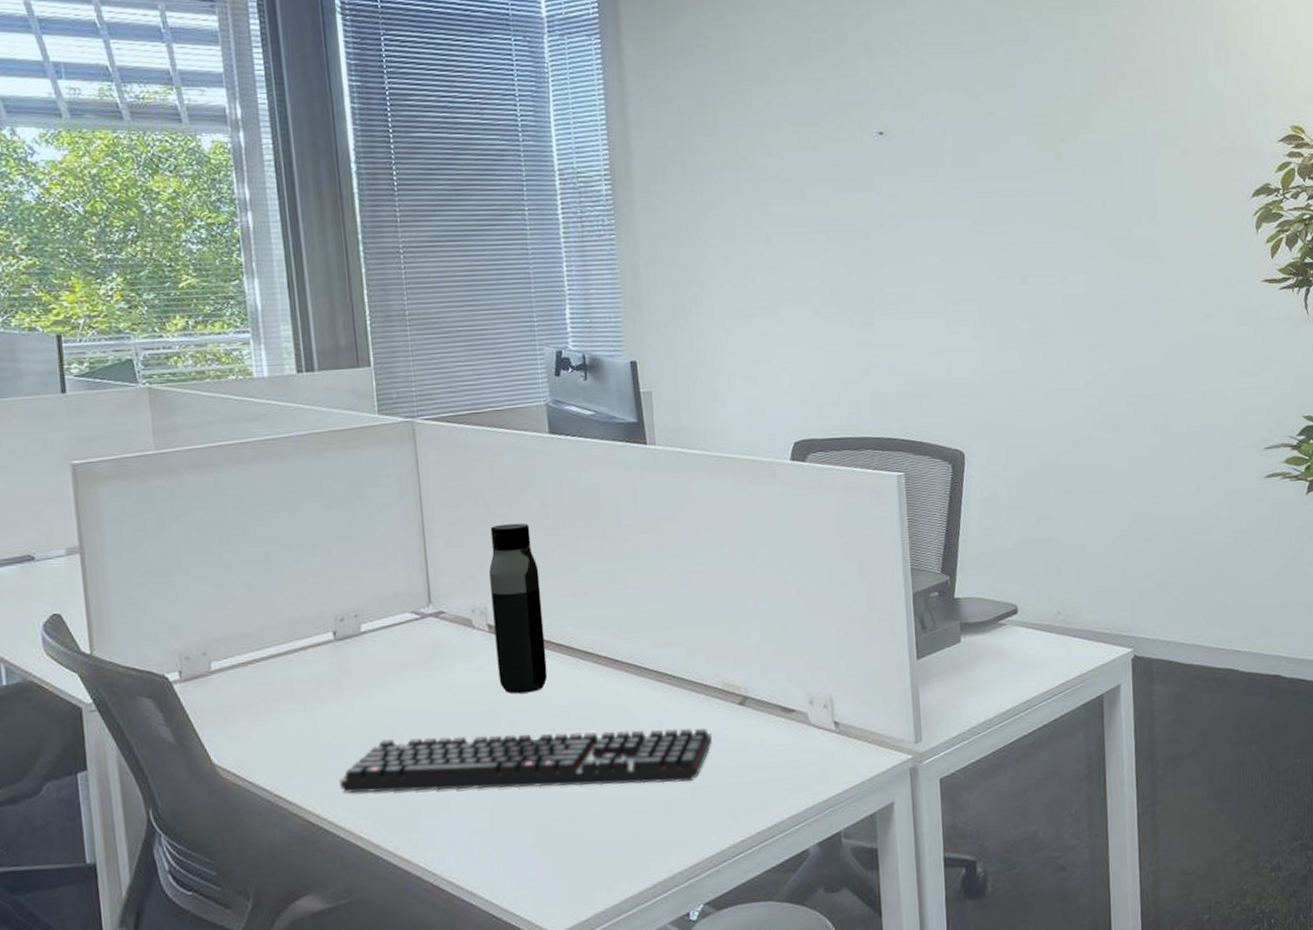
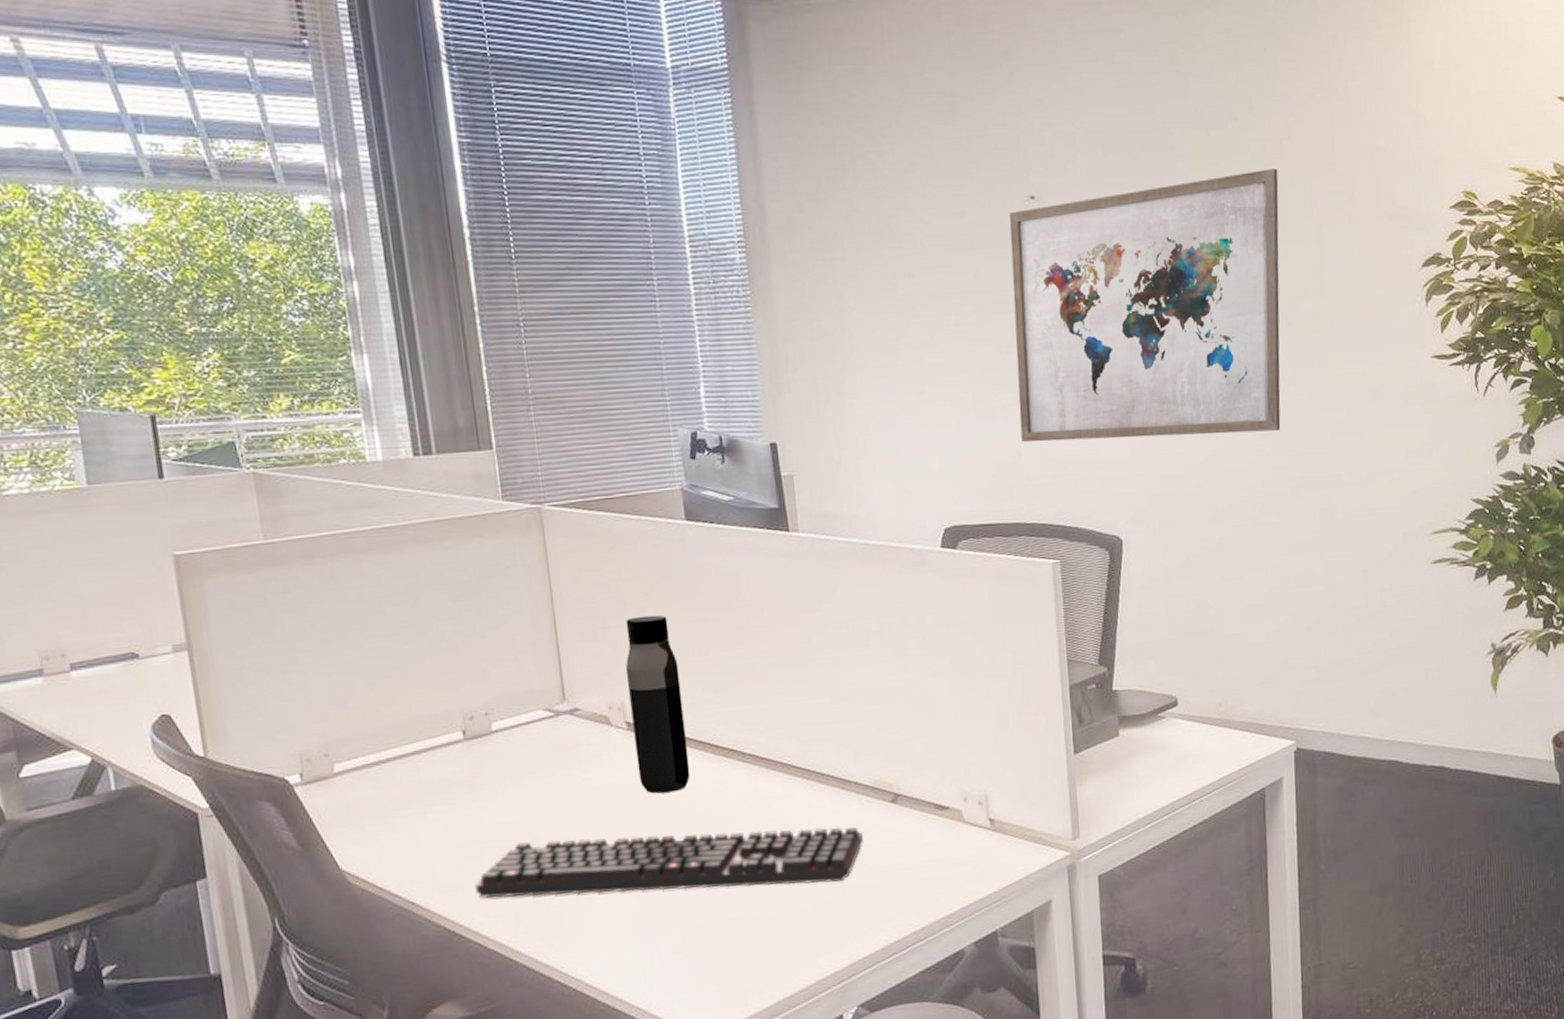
wall art: none [859,105,1117,361] -> present [1010,168,1281,442]

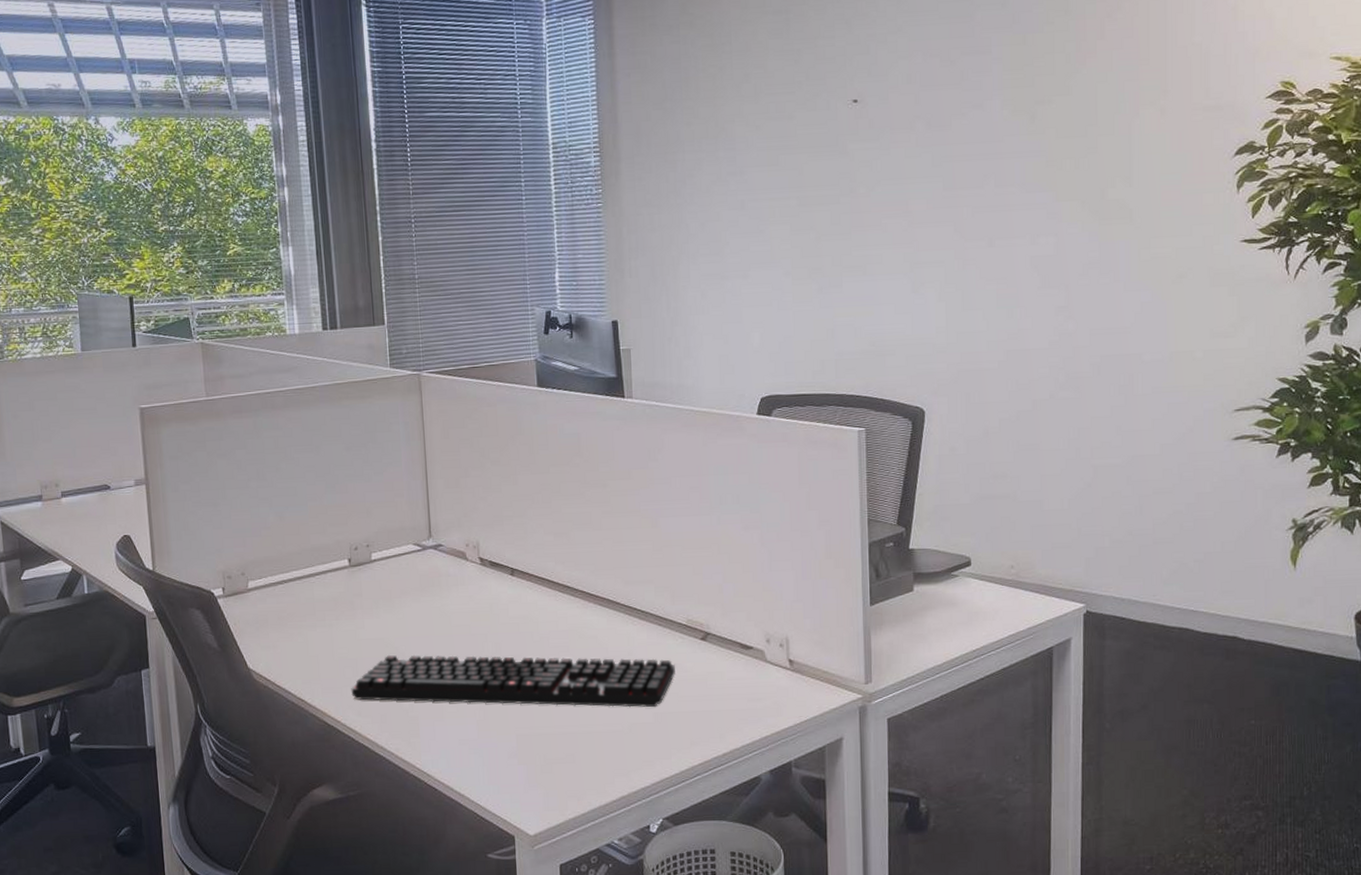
water bottle: present [625,615,691,794] -> none [481,467,530,621]
wall art: present [1010,168,1281,442] -> none [833,66,1092,321]

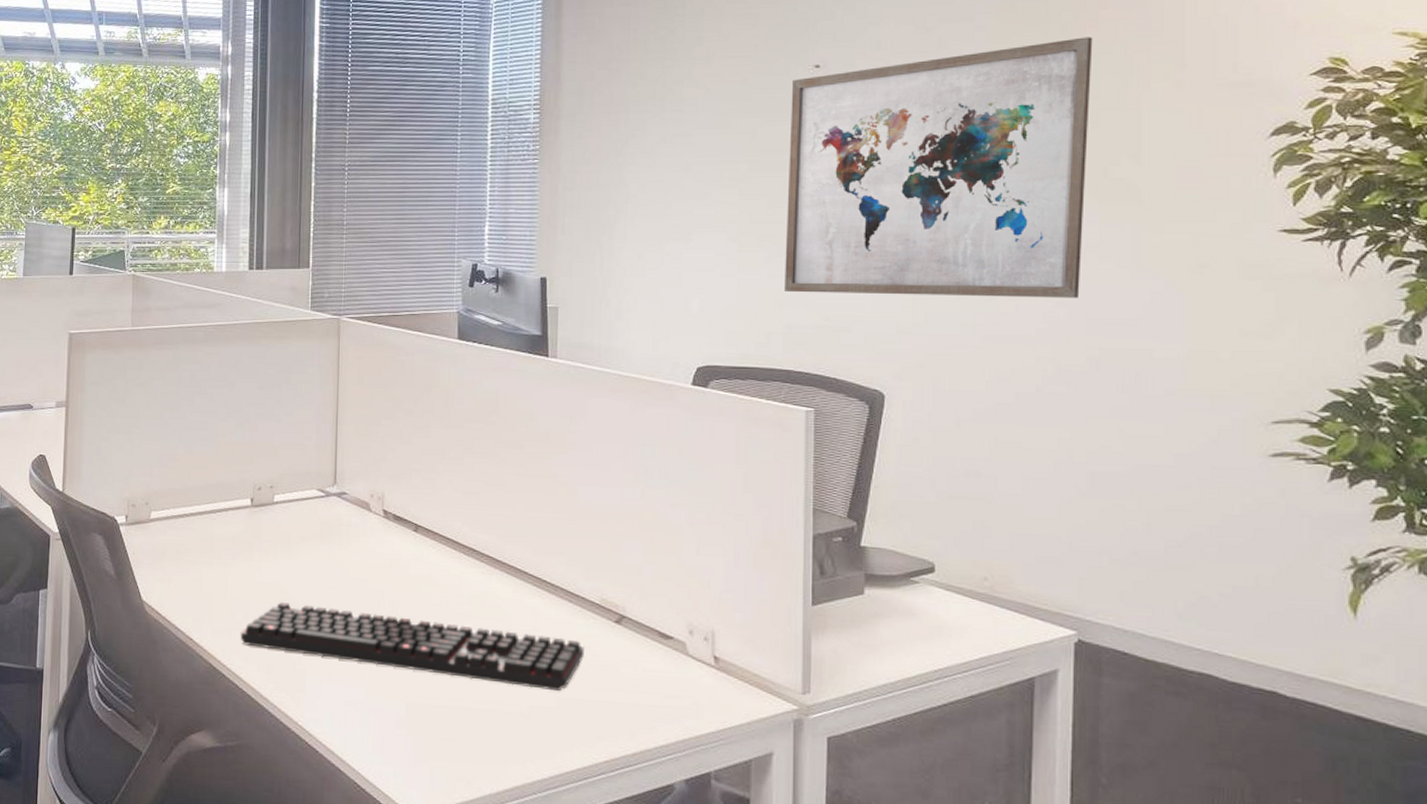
wall art: none [833,66,1092,321] -> present [784,37,1093,298]

